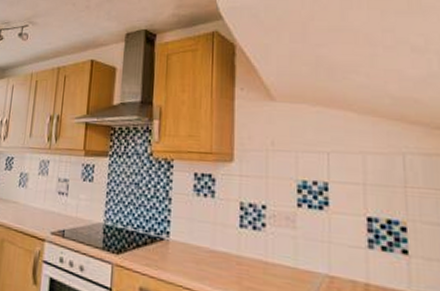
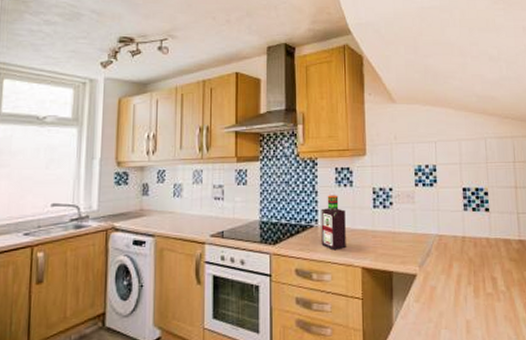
bottle: none [172,204,204,273] -> present [321,195,346,251]

